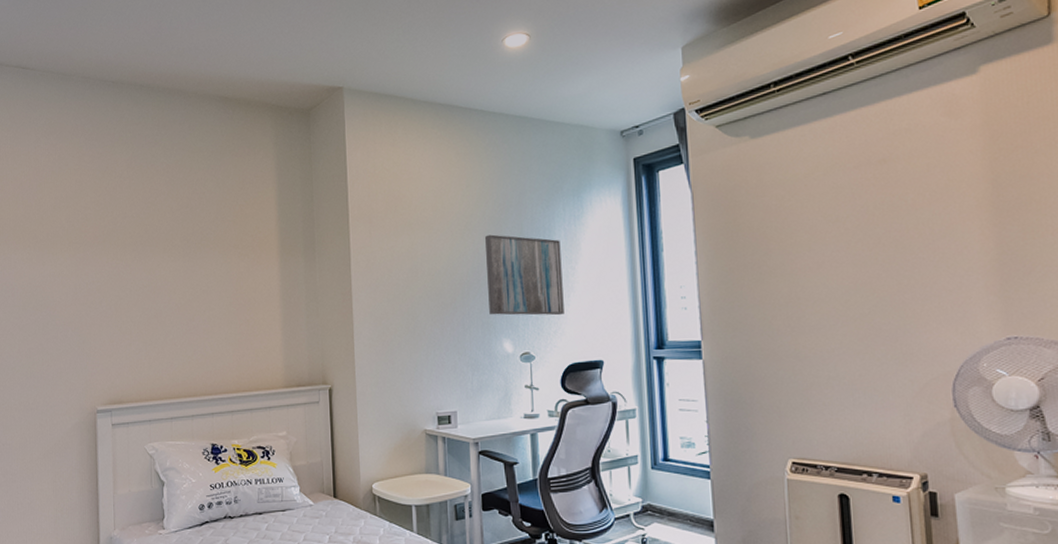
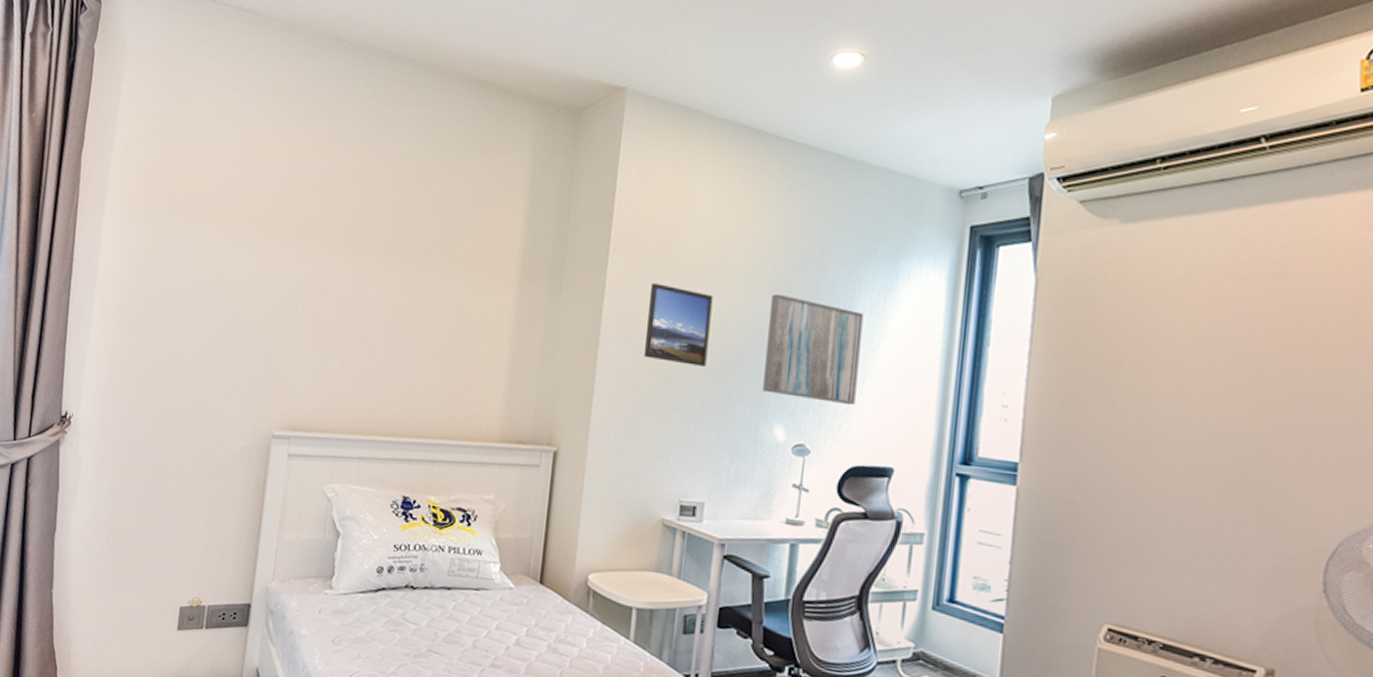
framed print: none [386,240,441,303] -> present [644,283,713,366]

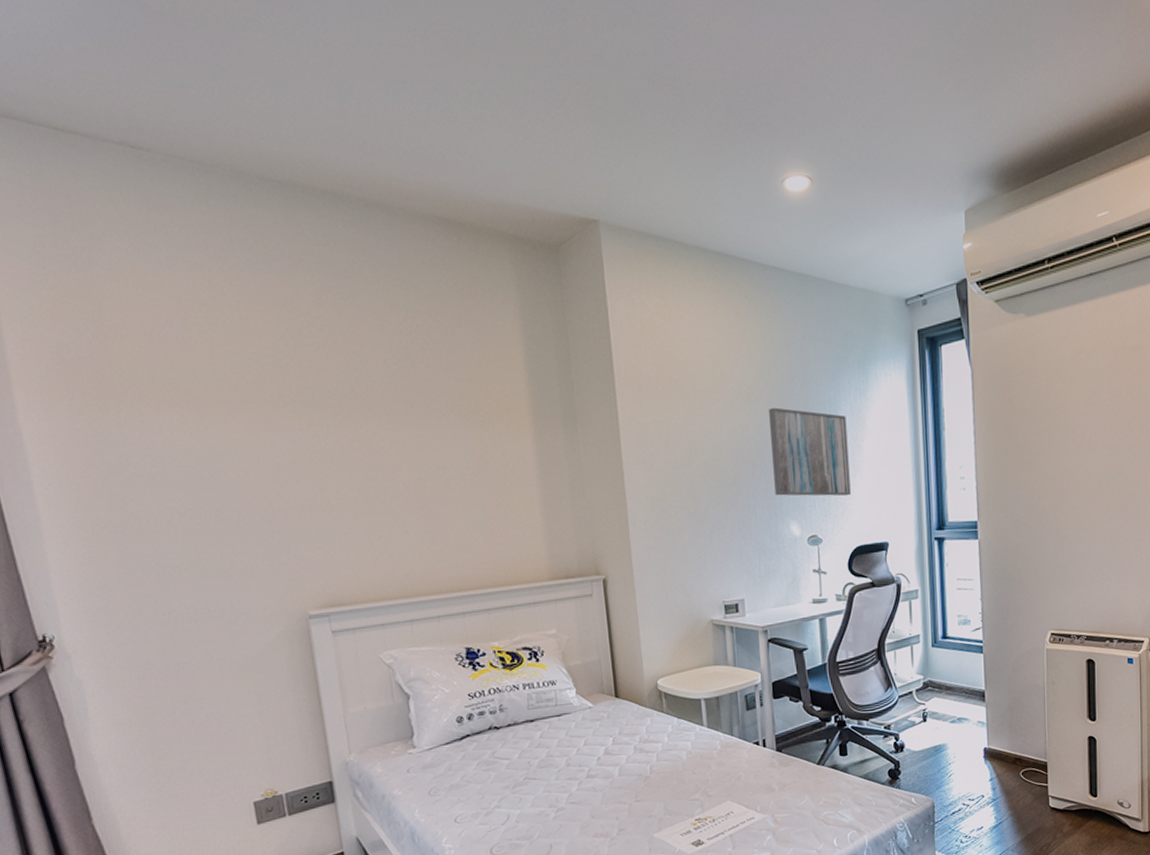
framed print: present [644,283,713,366] -> none [660,411,724,482]

